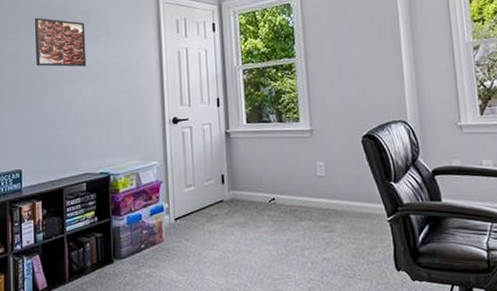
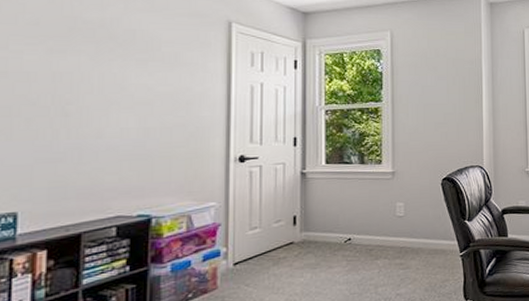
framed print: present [35,17,87,67] -> none [51,29,129,93]

